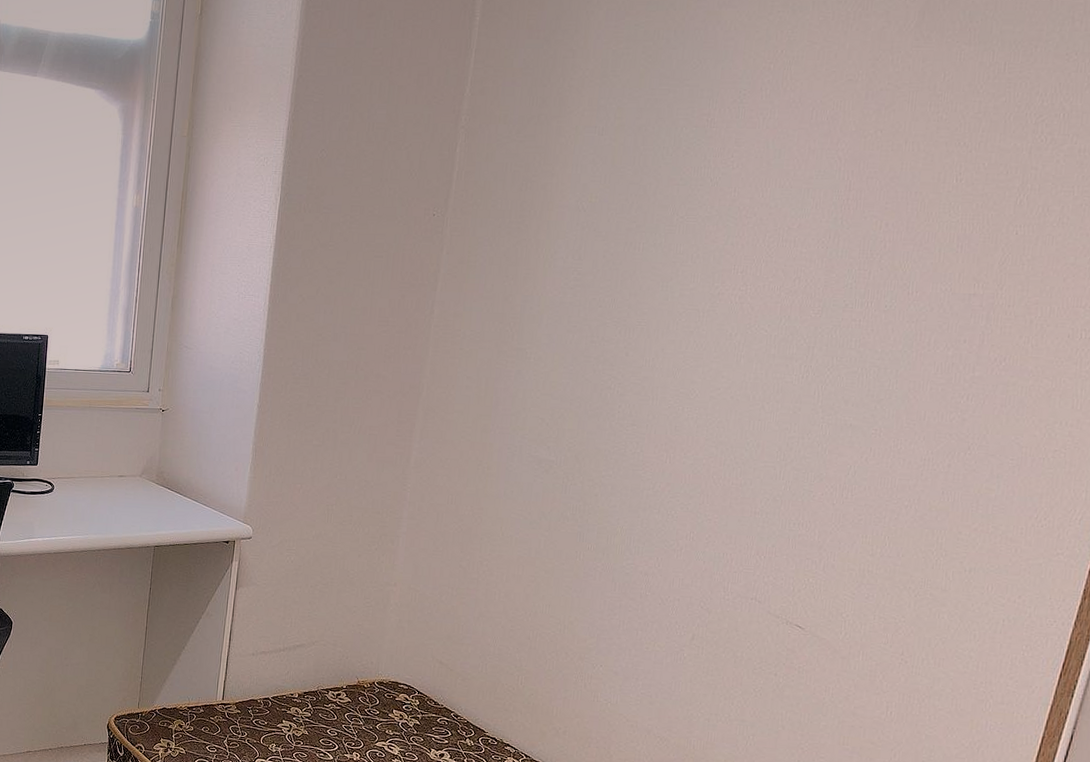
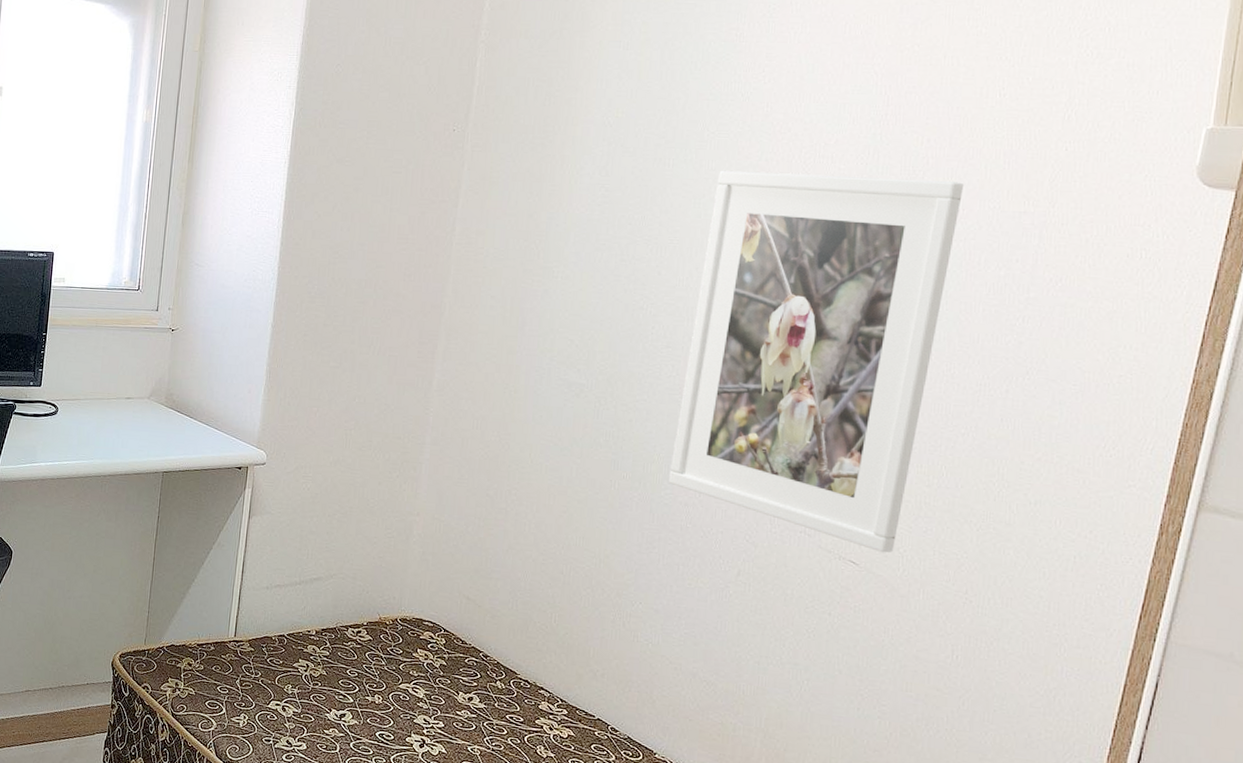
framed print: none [630,254,919,618] -> present [669,170,965,553]

